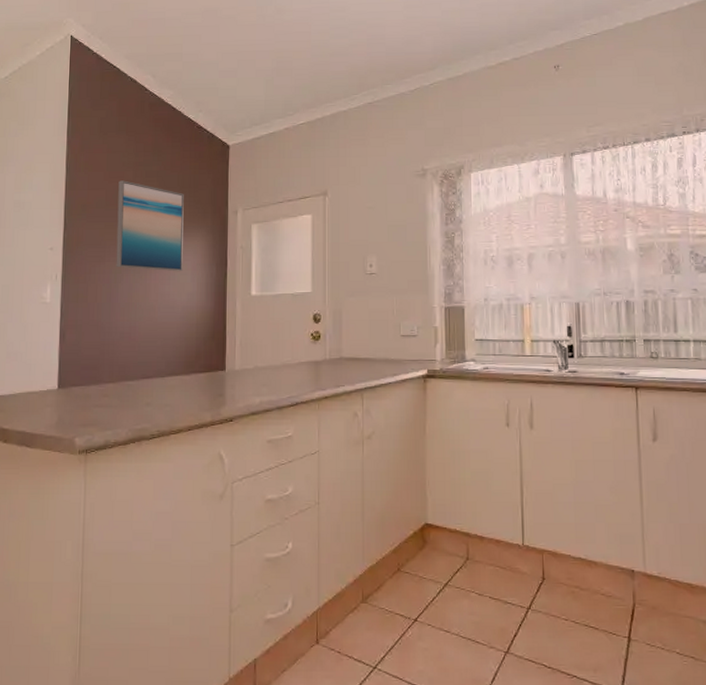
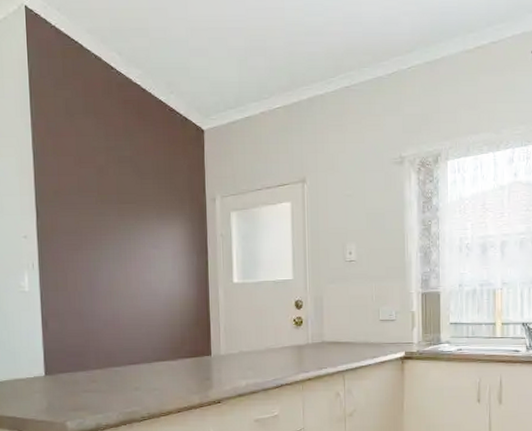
wall art: present [116,180,184,272] -> none [90,166,163,260]

